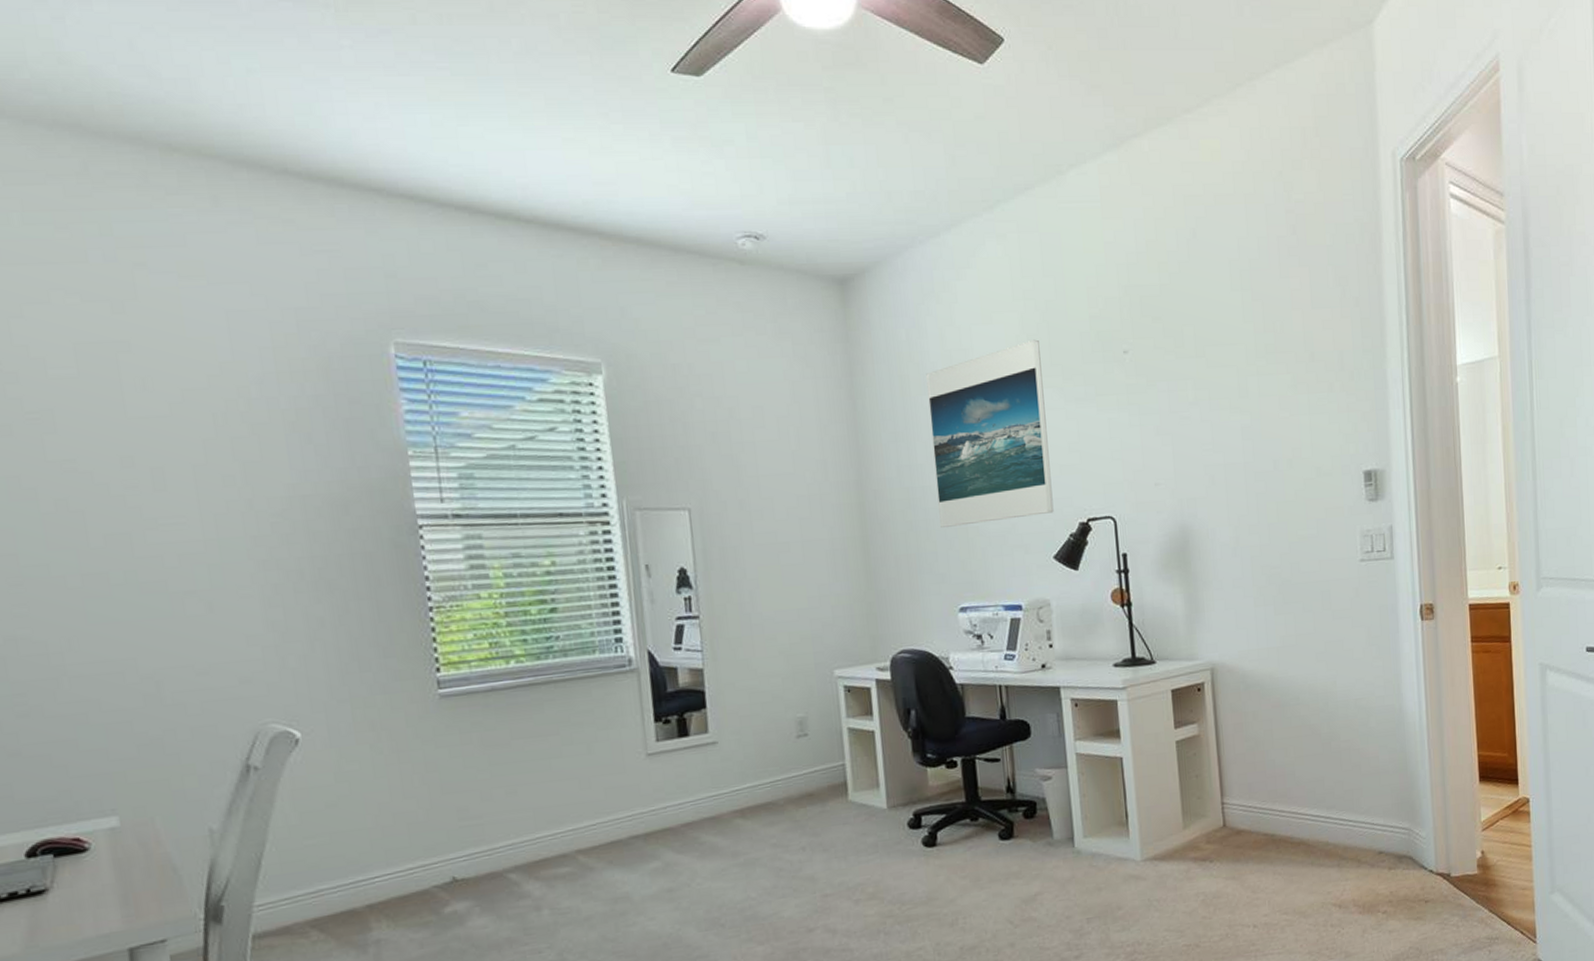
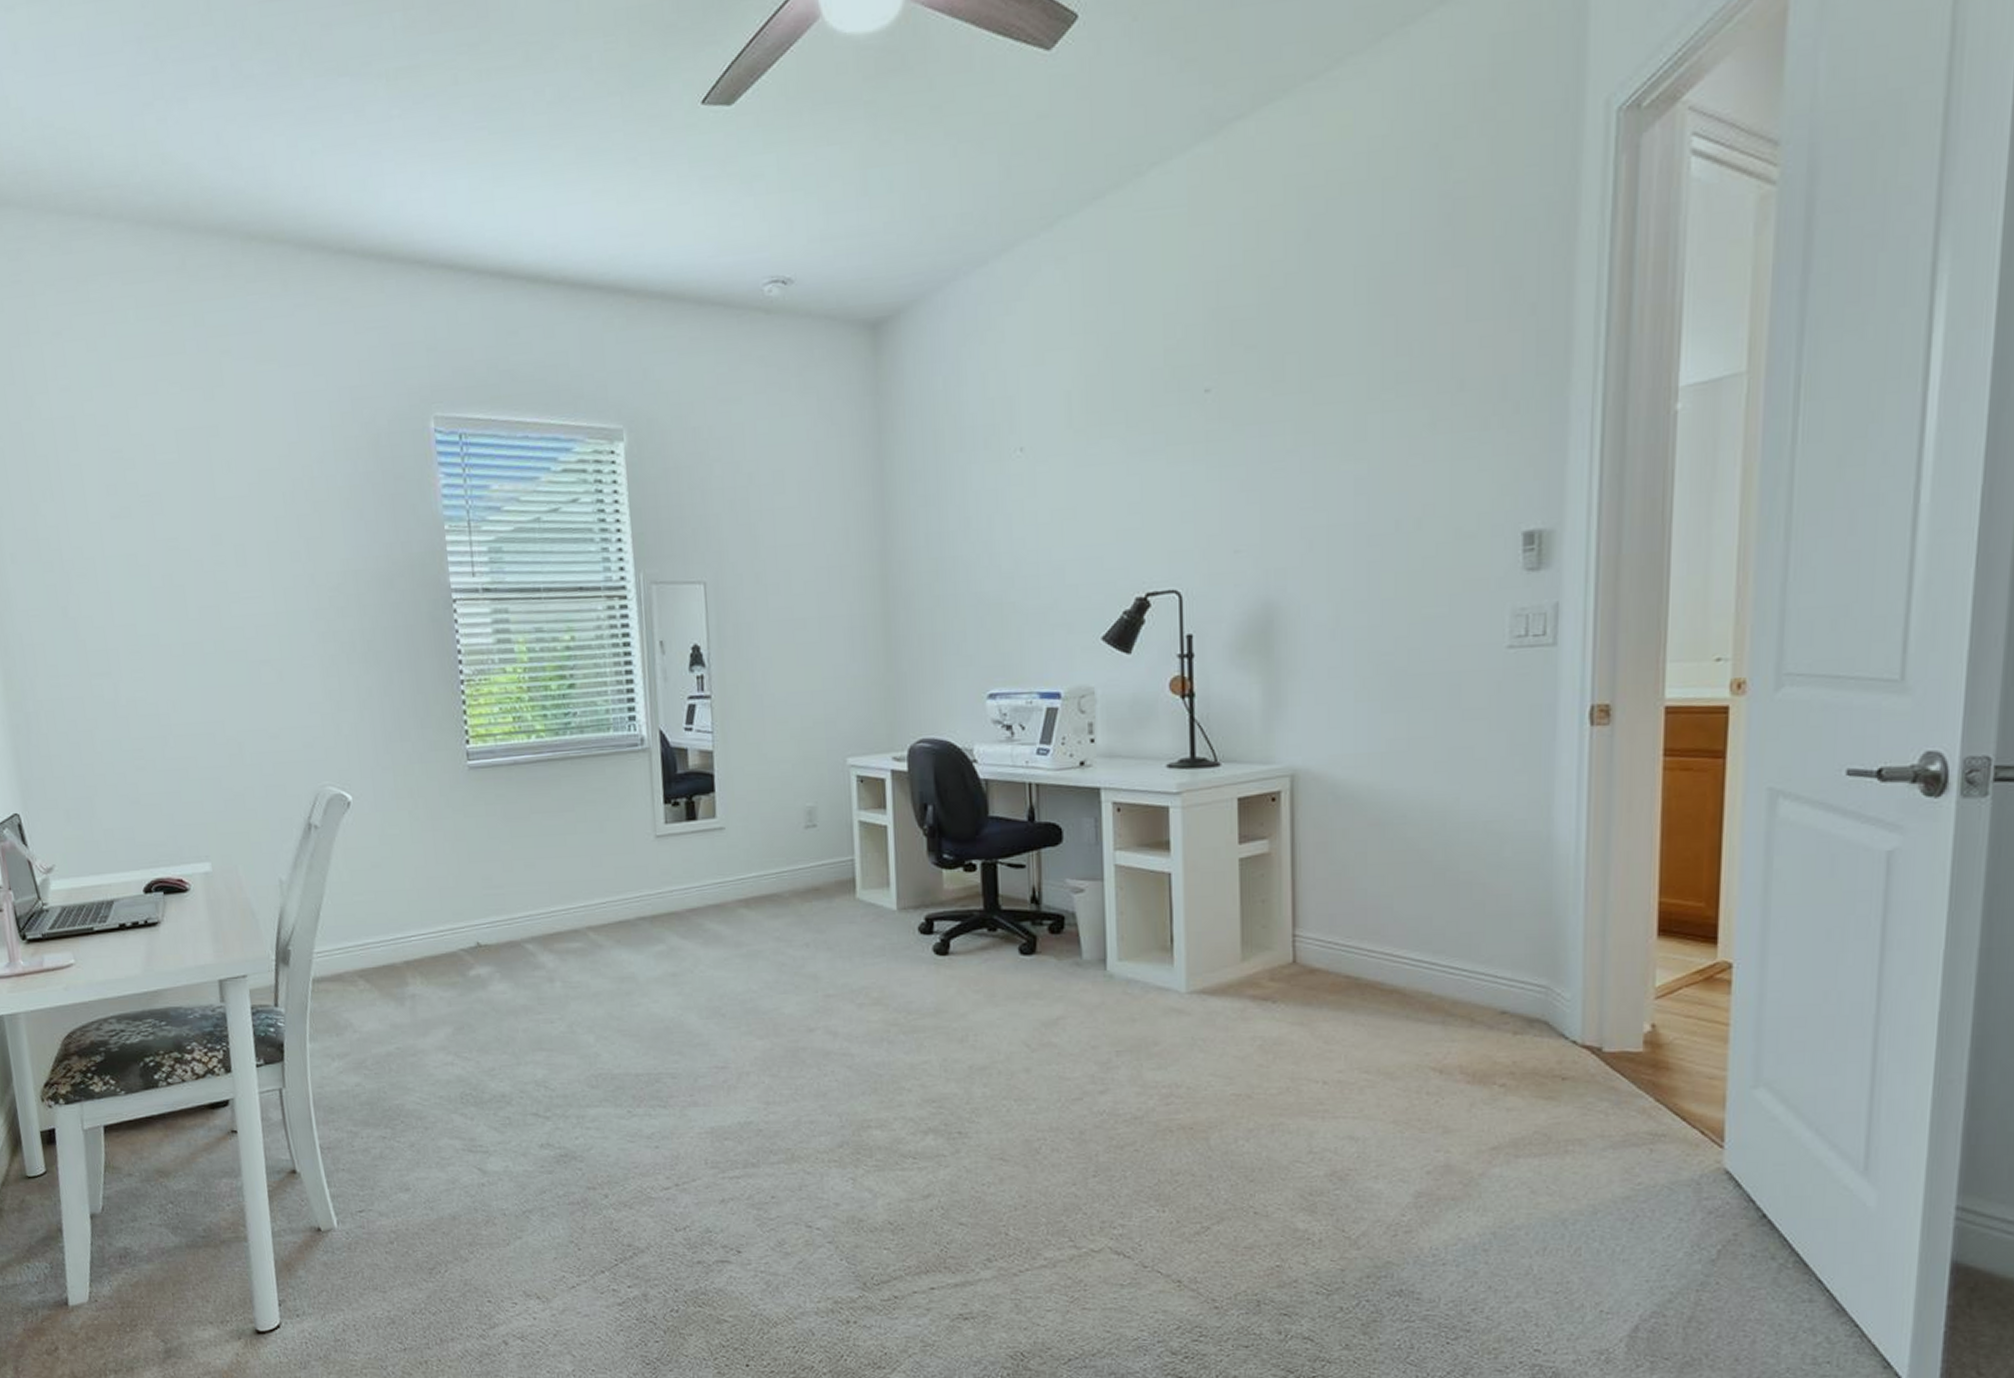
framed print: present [926,339,1054,527] -> none [963,380,1106,603]

